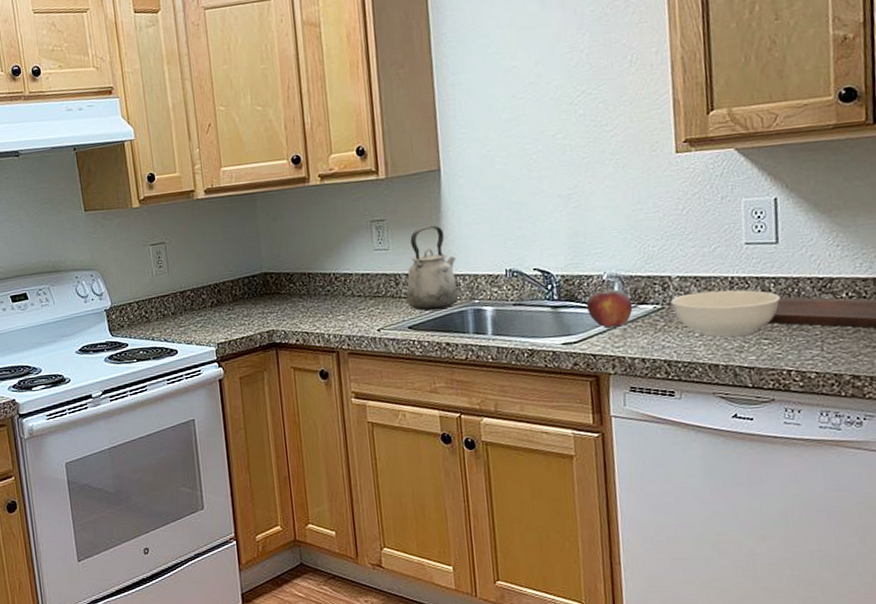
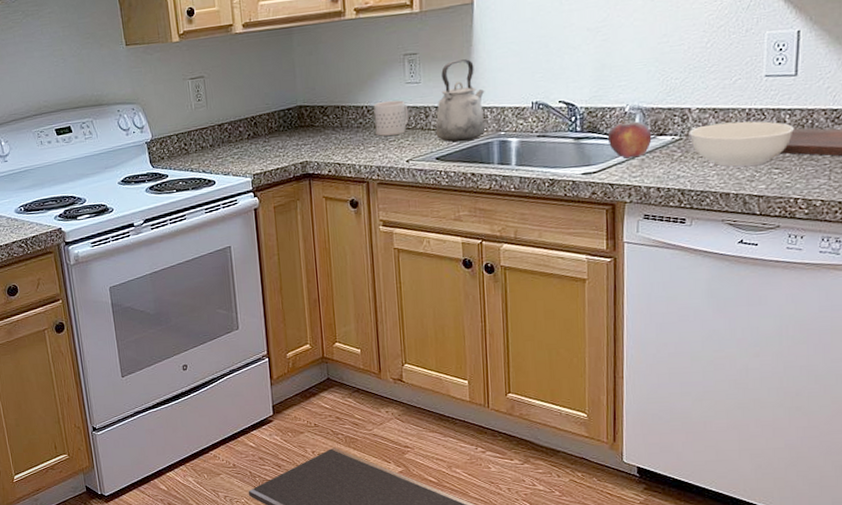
mug: none [341,267,379,304] -> present [373,100,409,136]

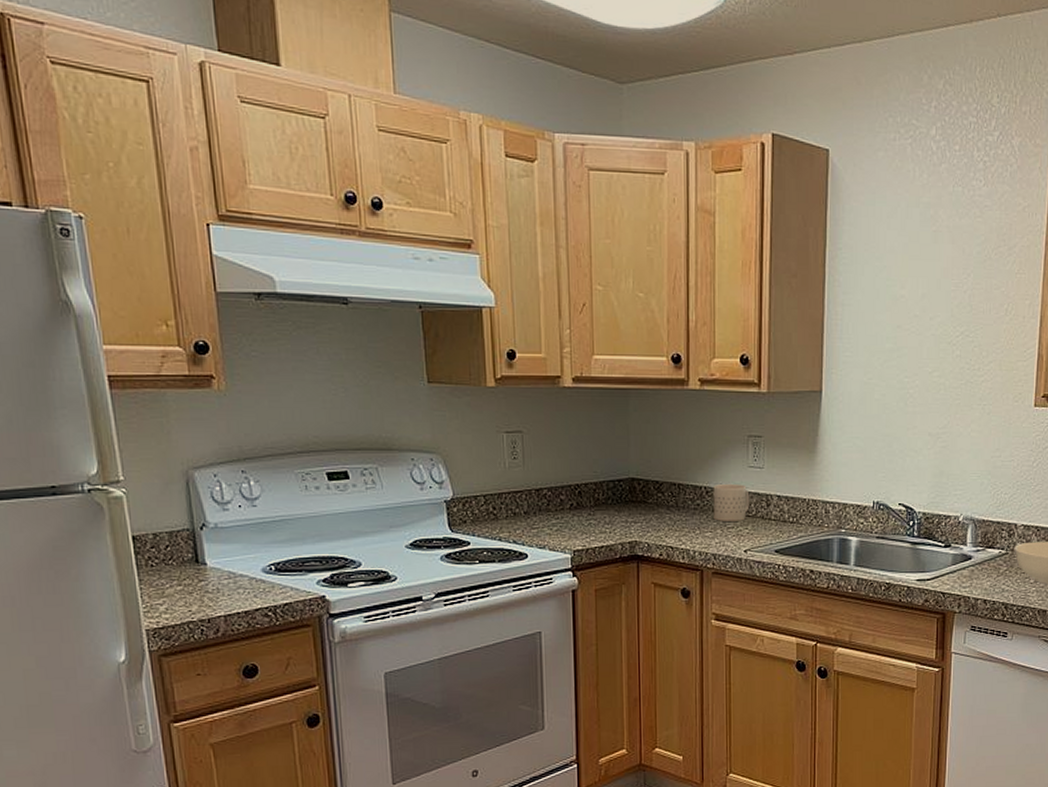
kettle: present [435,58,486,143] -> none [776,448,828,536]
fruit: present [607,121,652,159] -> none [941,530,982,568]

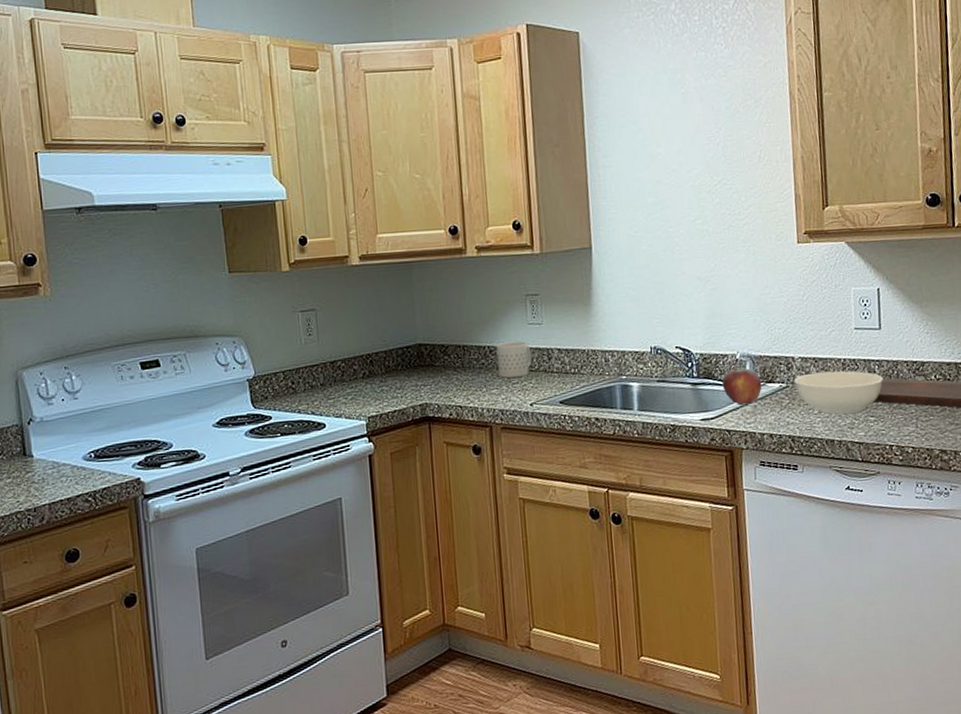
fruit: none [941,530,982,568] -> present [721,368,762,405]

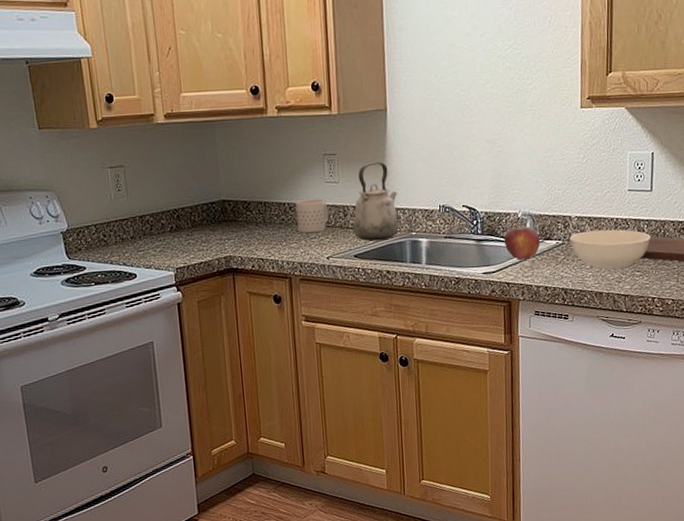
kettle: none [558,301,608,386] -> present [353,161,399,241]

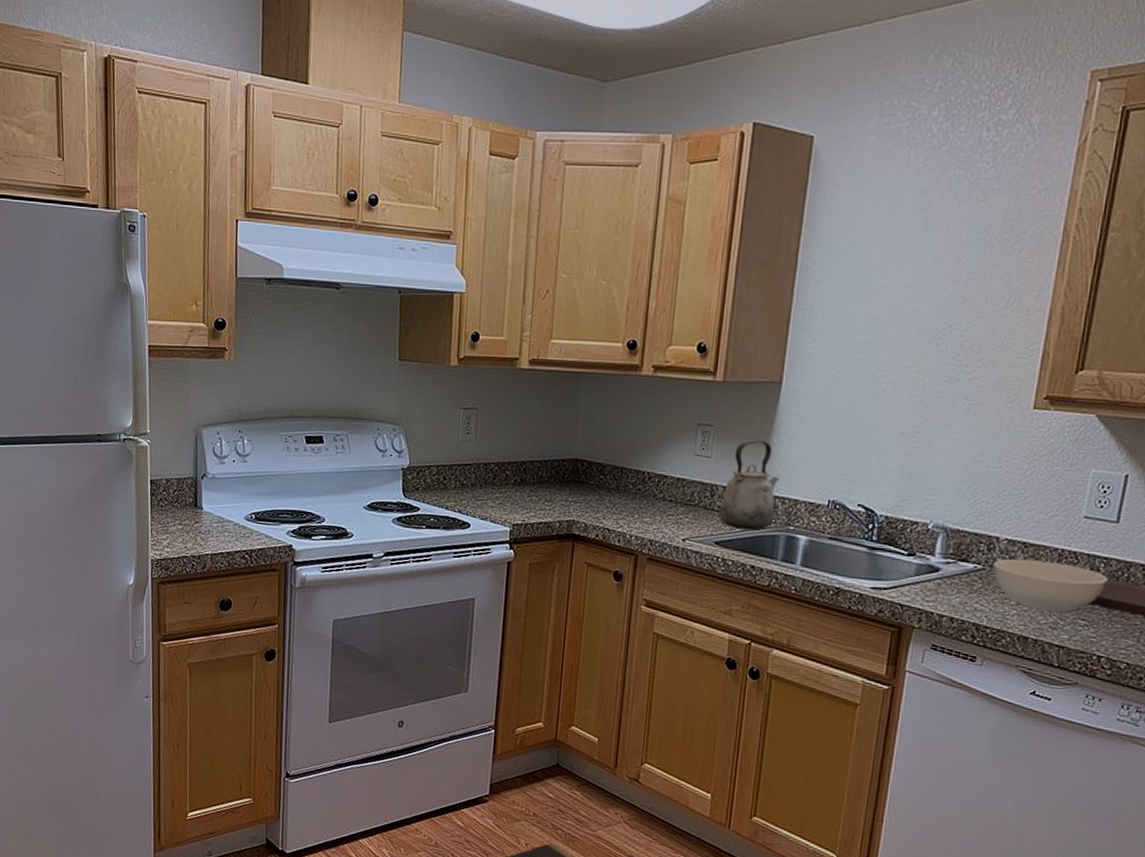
mug: present [295,198,329,233] -> none [654,471,694,510]
fruit: present [503,226,540,260] -> none [904,538,953,581]

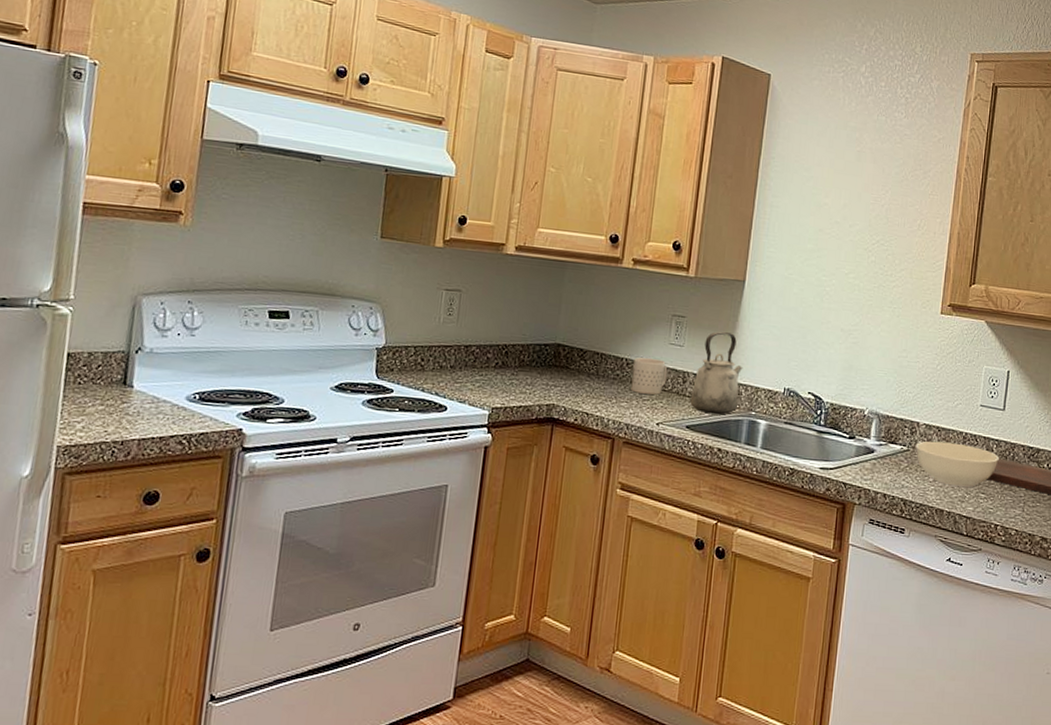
mug: none [654,471,694,510] -> present [631,357,668,395]

